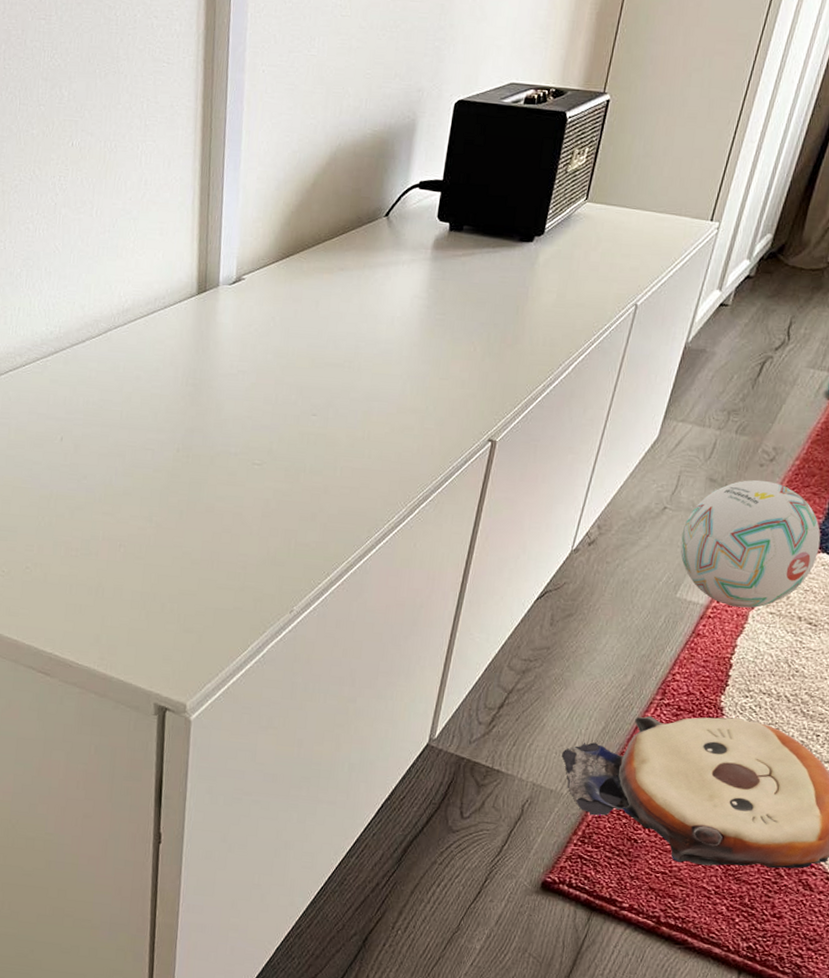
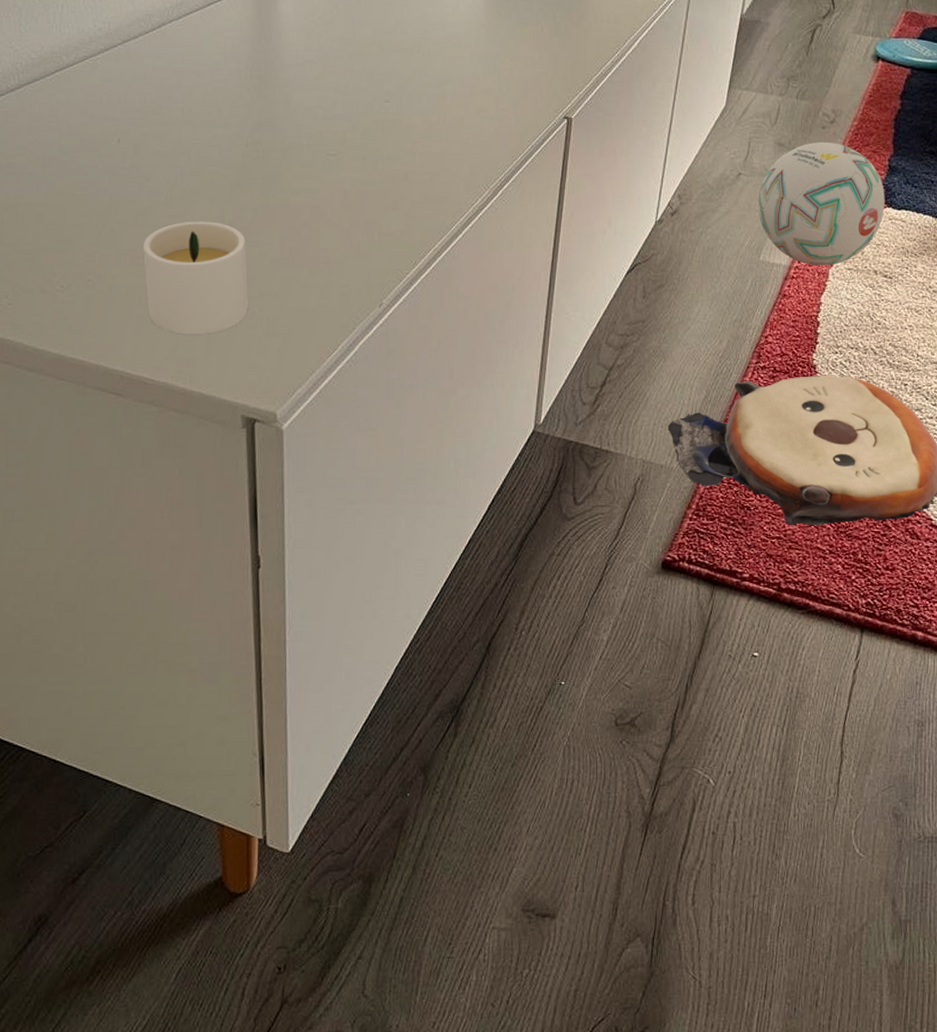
candle: none [76,519,171,626] -> present [142,221,249,335]

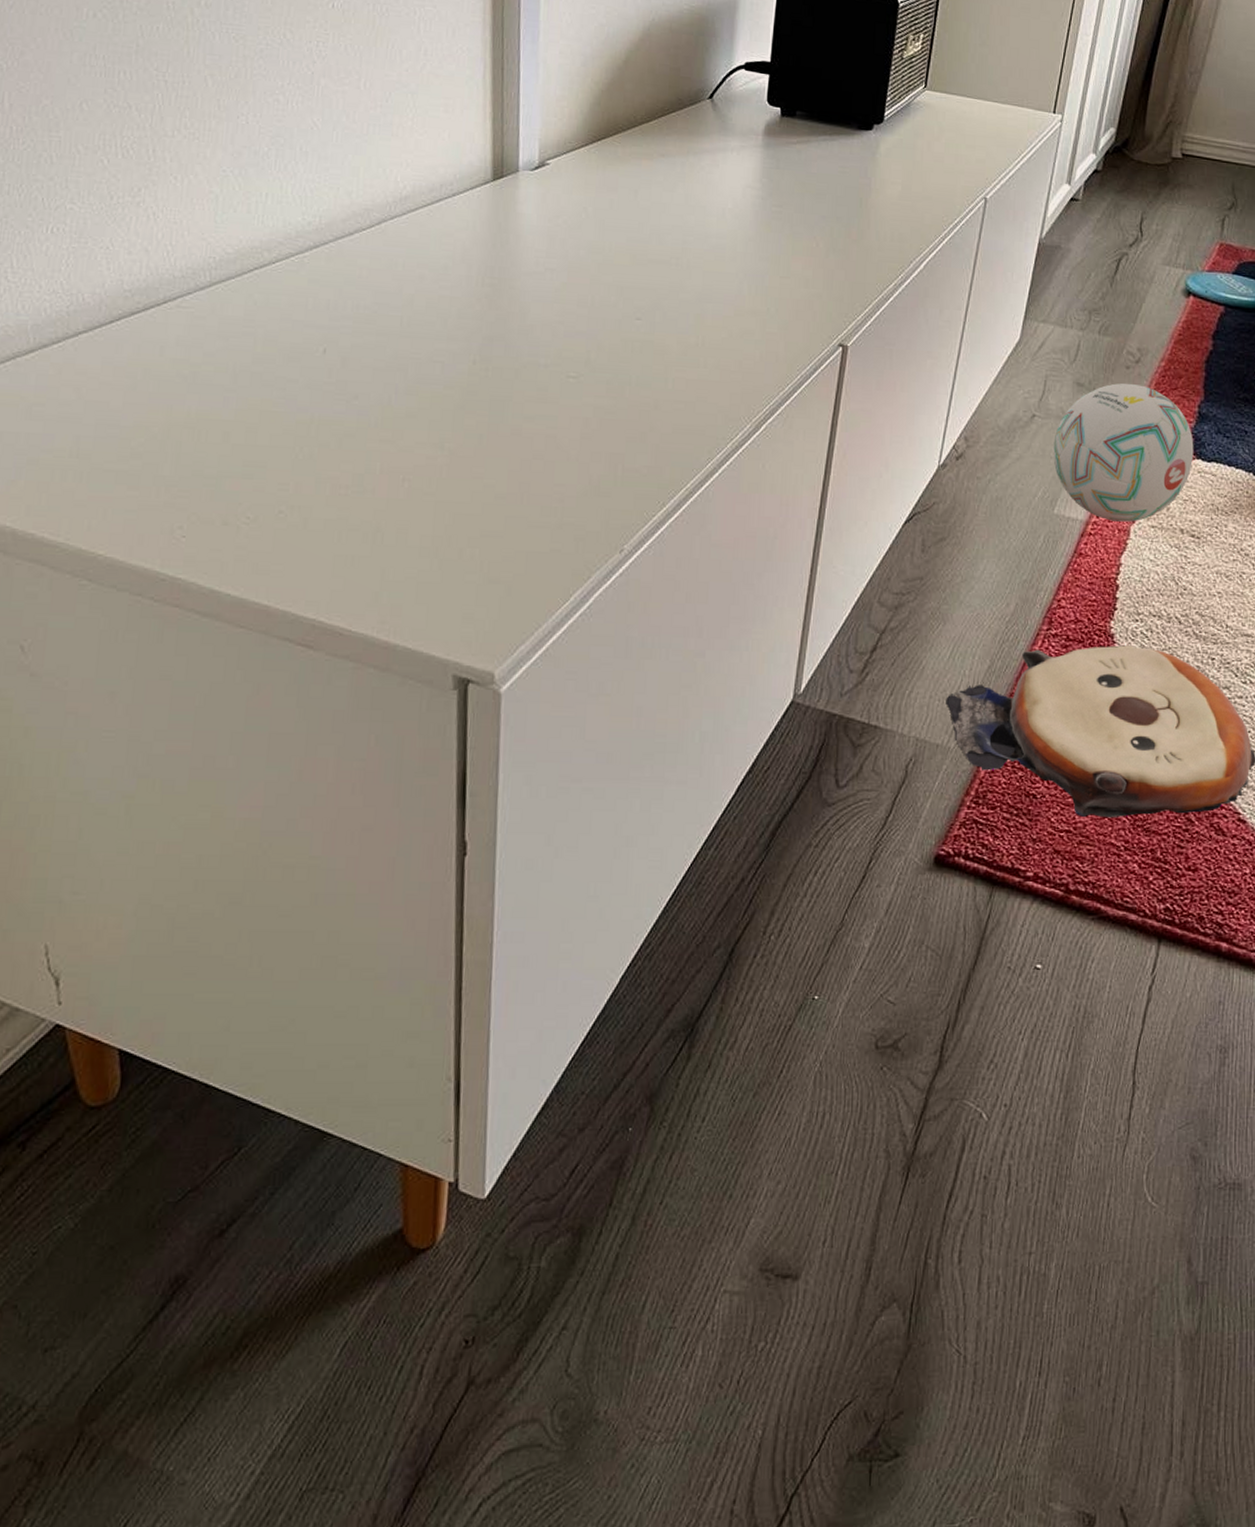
candle: present [142,221,249,335] -> none [346,447,468,580]

